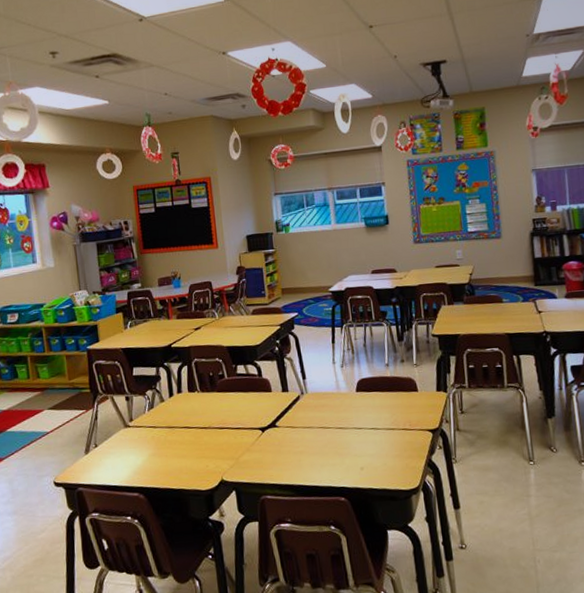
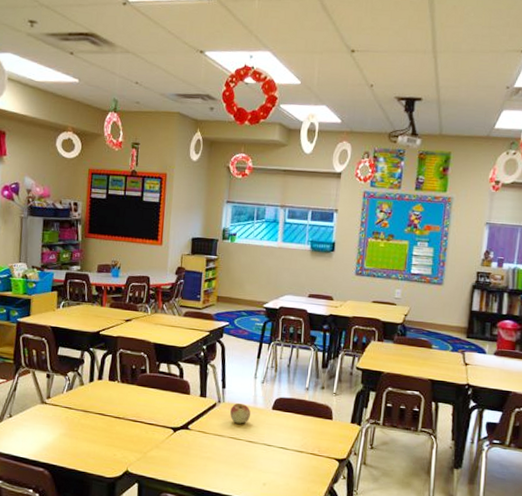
apple: none [315,391,336,412] -> present [230,403,251,424]

